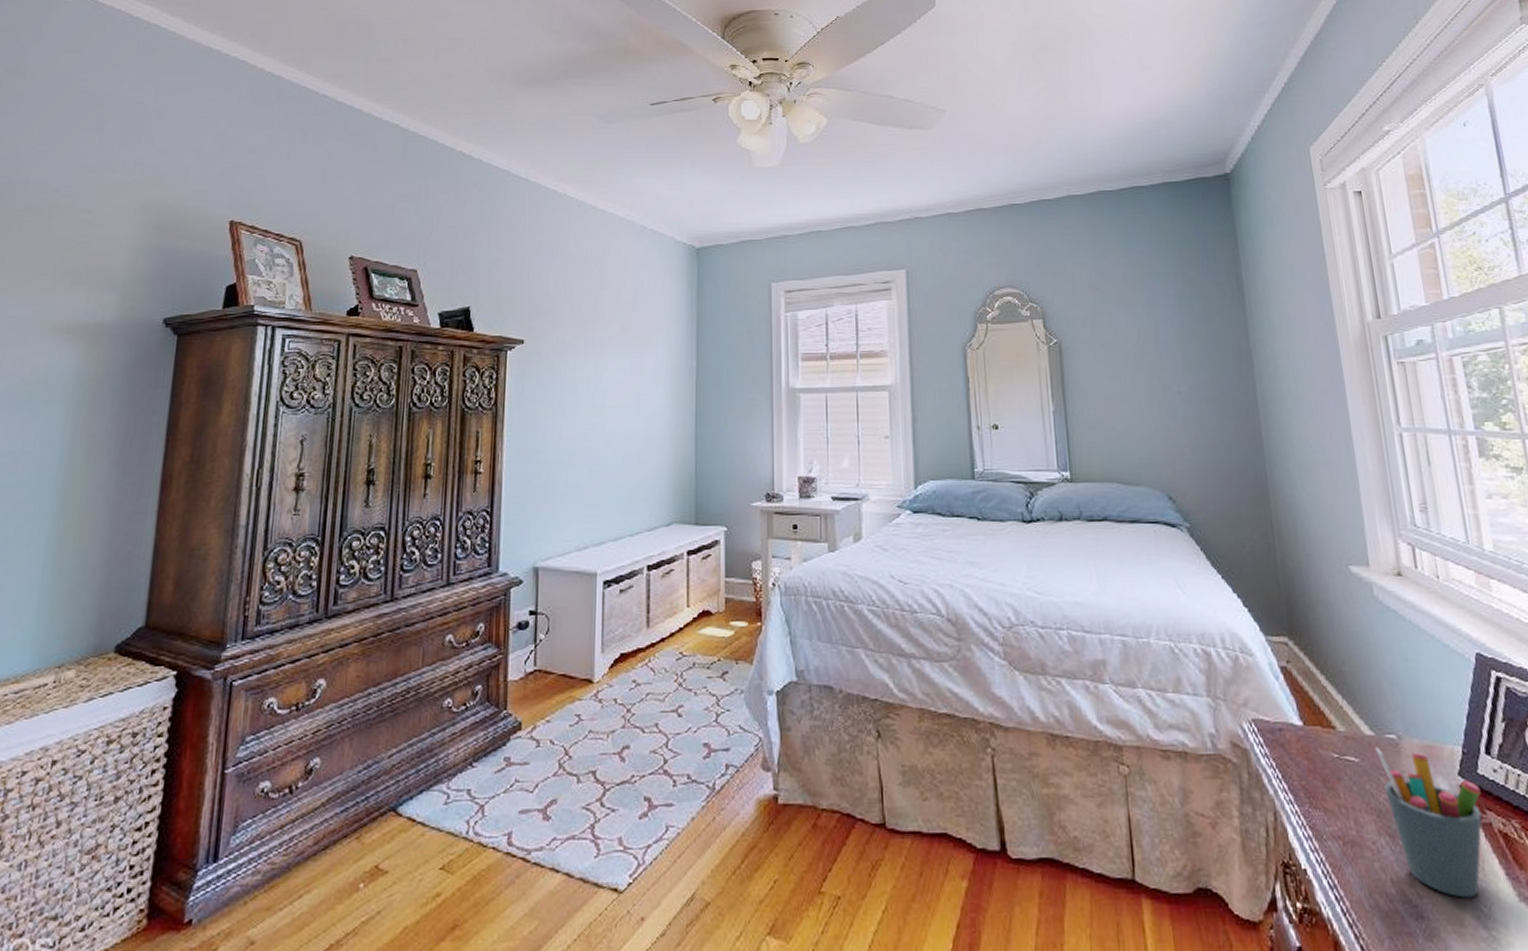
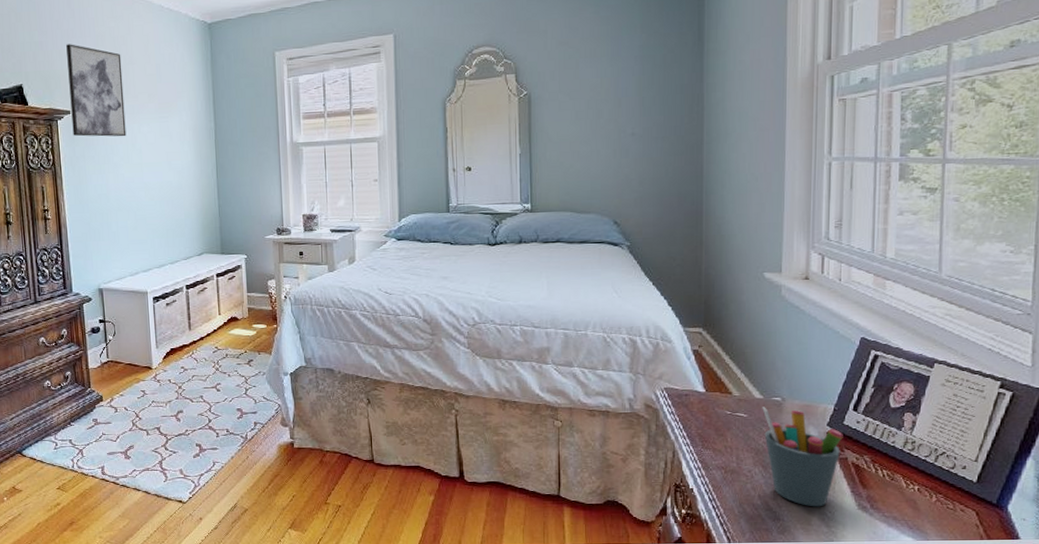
wall art: none [524,263,592,374] -> present [66,44,126,137]

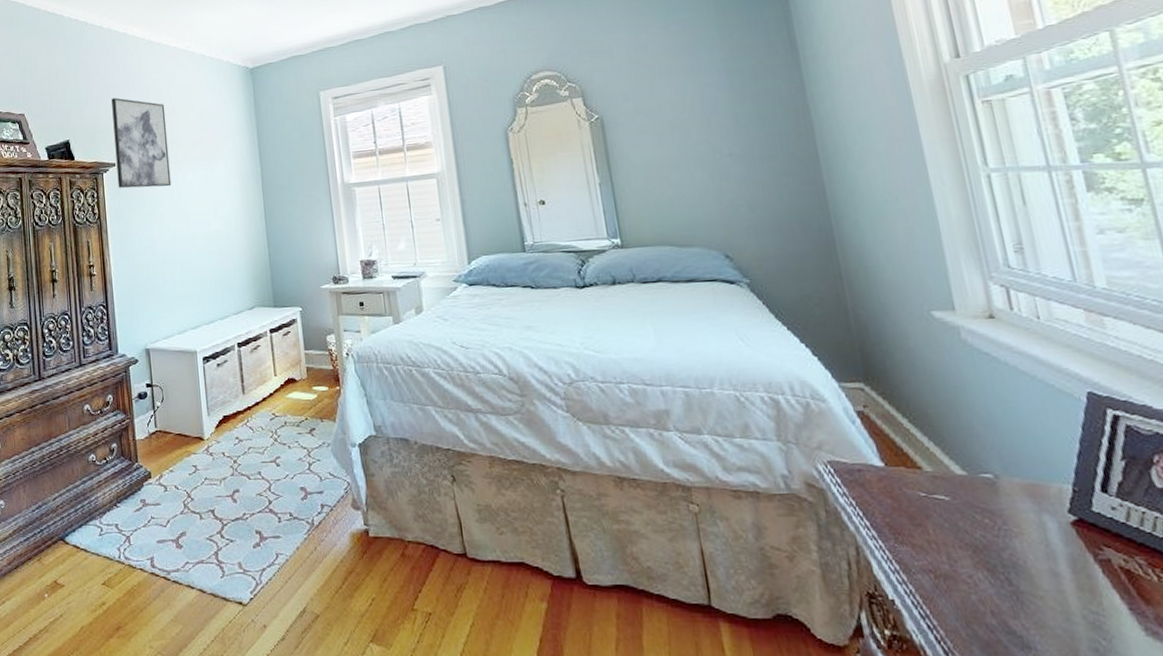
pen holder: present [762,407,843,507] -> none [968,486,1099,631]

